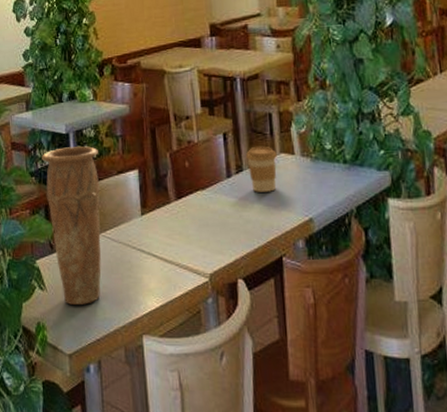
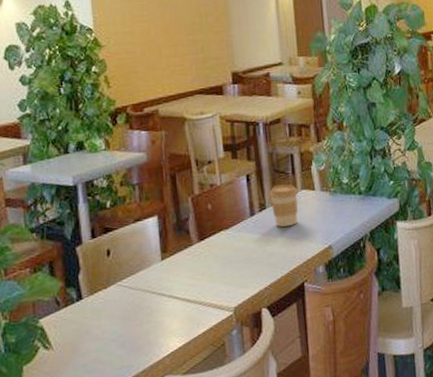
vase: present [42,146,102,306] -> none [44,196,118,359]

